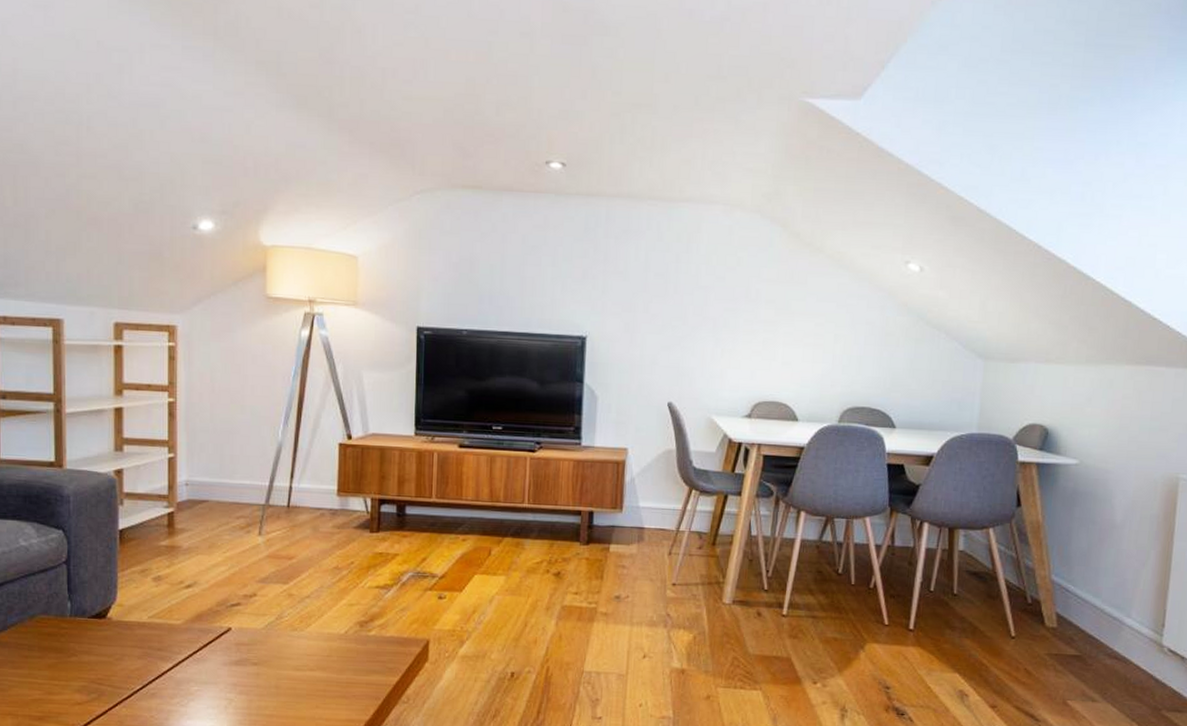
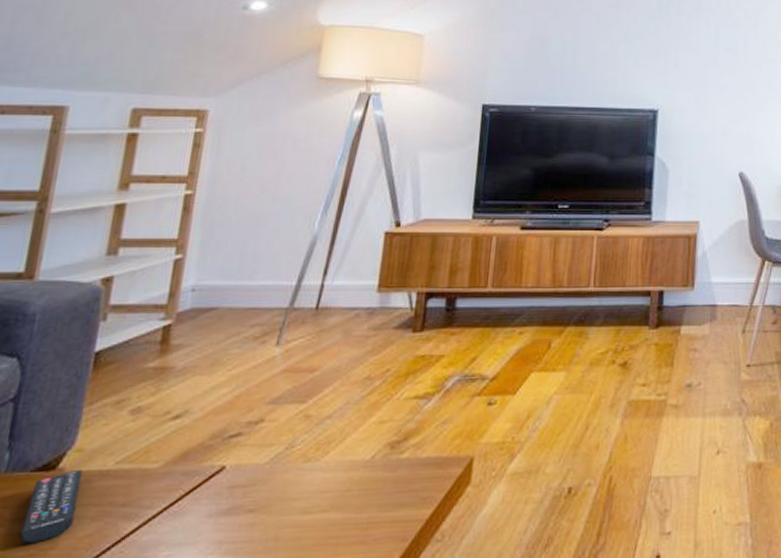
remote control: none [89,620,125,671] -> present [19,470,83,544]

